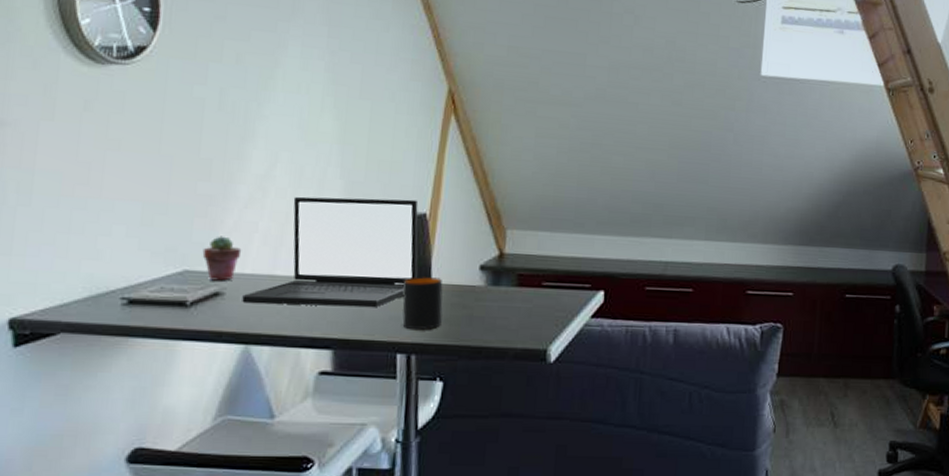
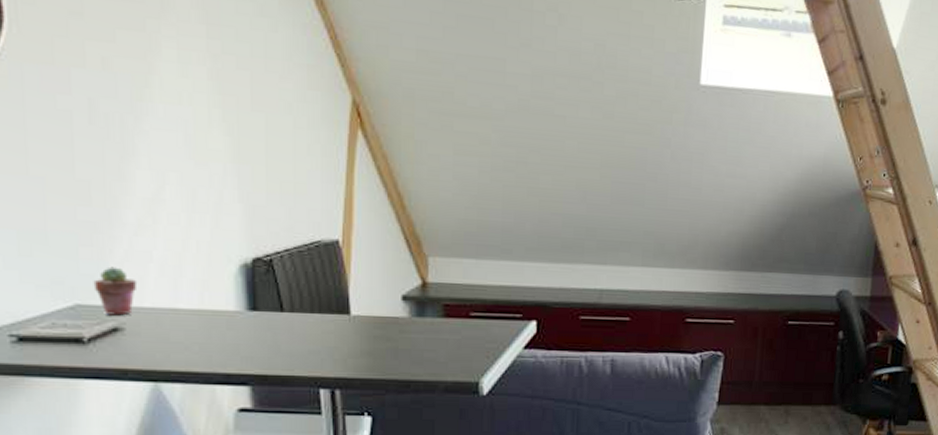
laptop: present [242,196,419,308] -> none [145,222,334,342]
mug: present [402,276,444,330] -> none [319,307,367,365]

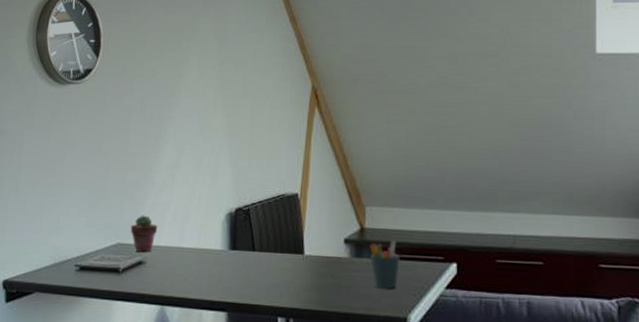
pen holder: none [434,297,471,352] -> present [370,241,400,289]

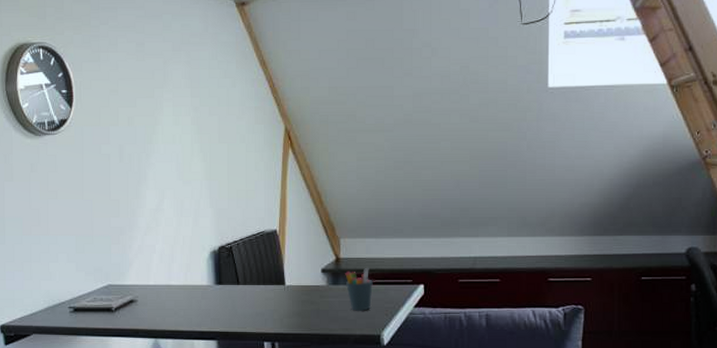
potted succulent: present [130,215,158,252] -> none [119,257,146,291]

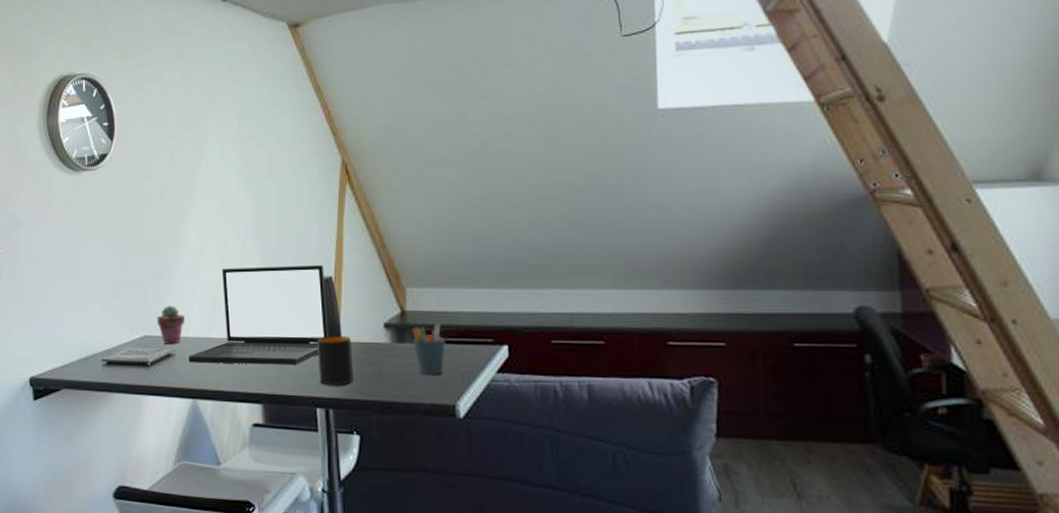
potted succulent: none [119,257,146,291] -> present [156,305,185,344]
laptop: none [150,220,274,307] -> present [188,265,328,366]
mug: none [263,279,297,323] -> present [316,335,355,386]

